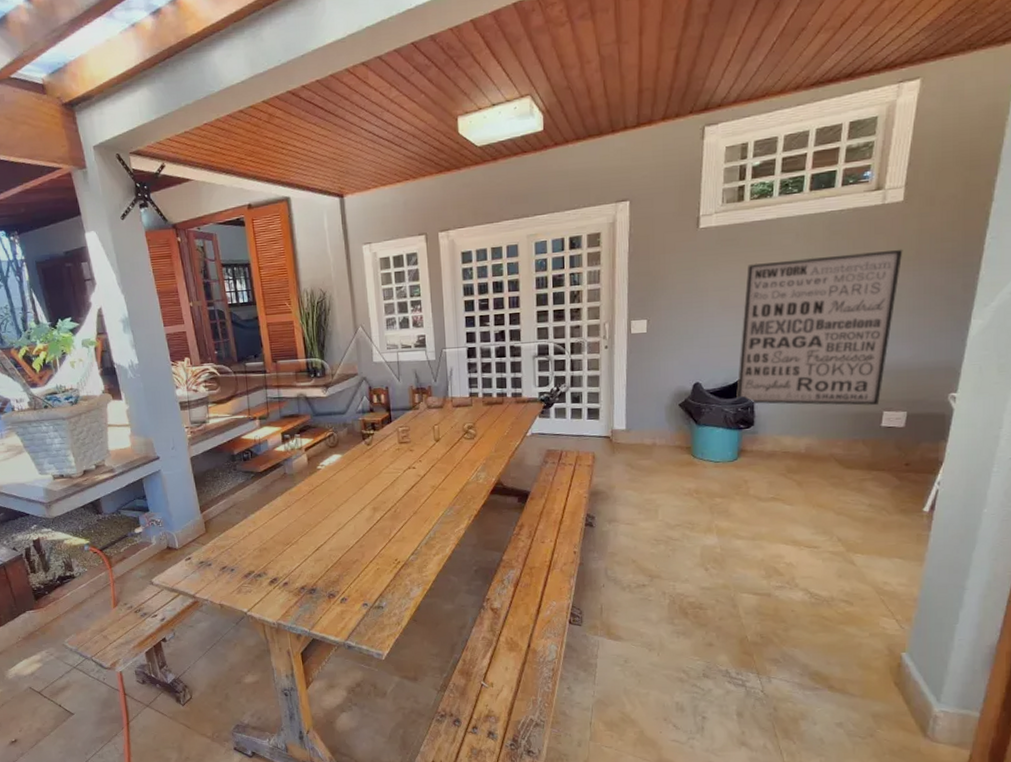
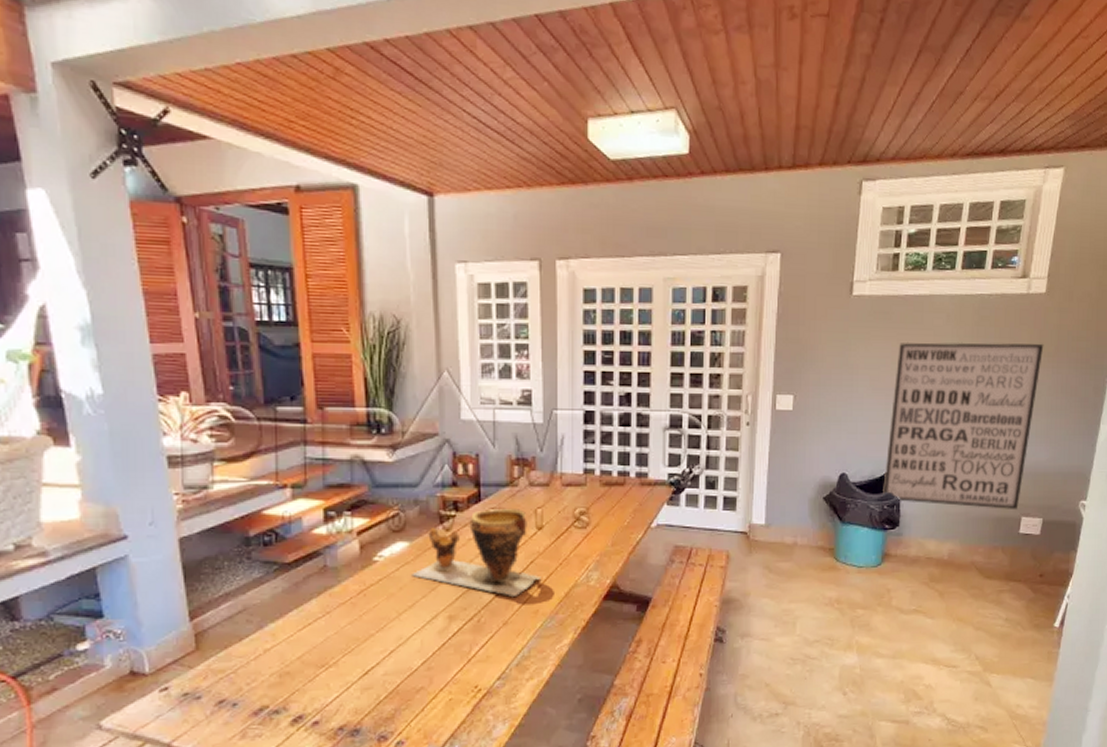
clay pot: none [345,426,441,493] -> present [412,508,542,596]

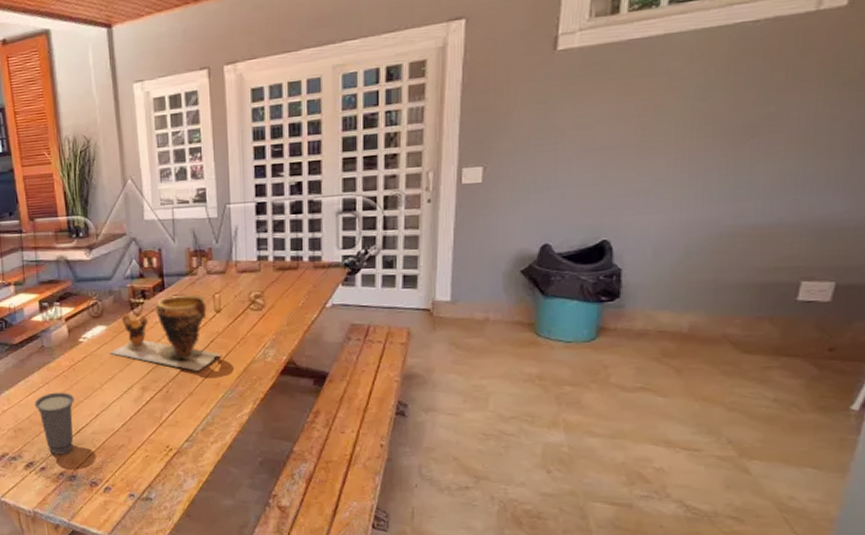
cup: none [309,623,363,705] -> present [34,392,74,455]
wall art: present [883,342,1044,509] -> none [598,69,843,274]

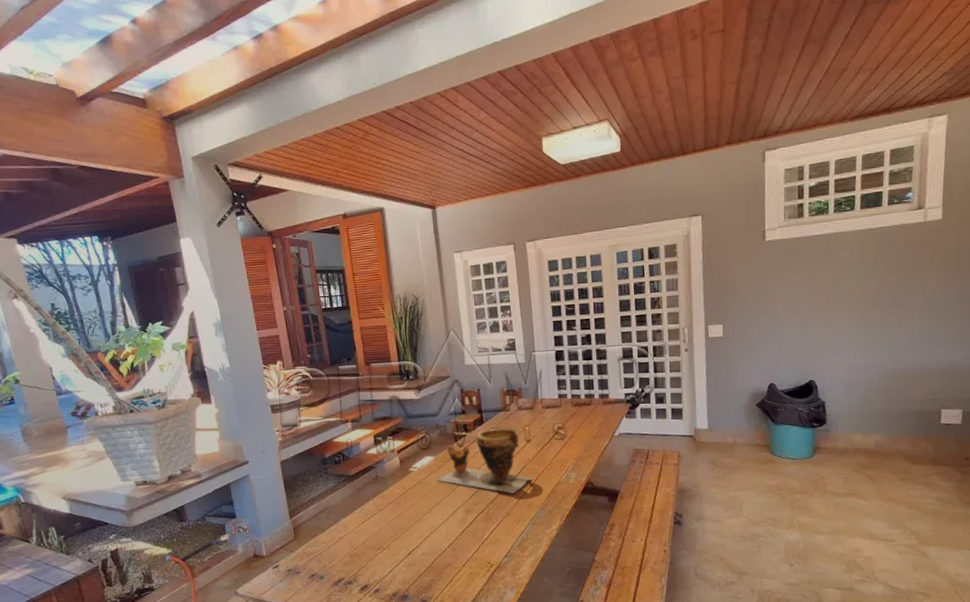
cup: present [34,392,74,455] -> none [369,517,406,577]

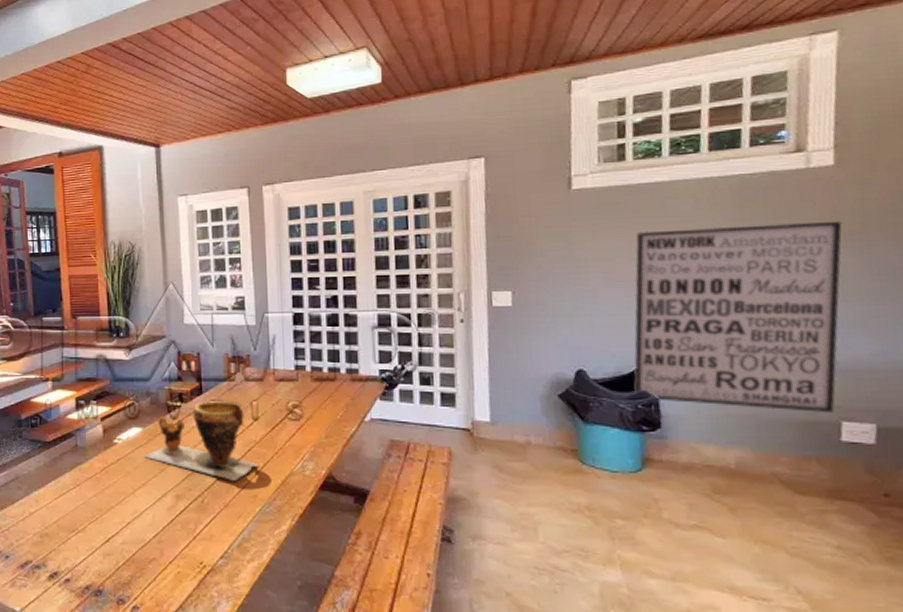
wall art: none [808,261,946,405] -> present [633,220,843,412]

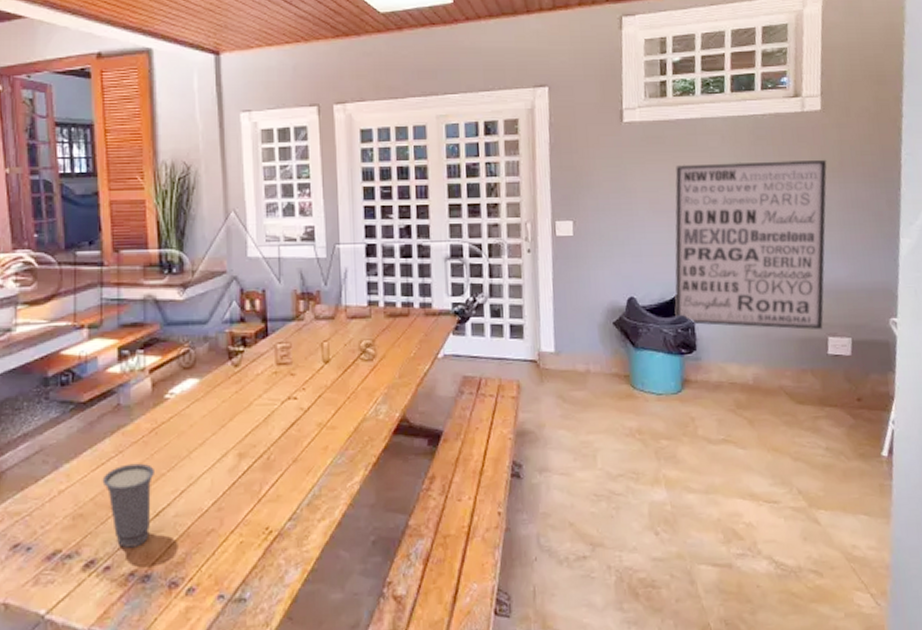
cup: none [63,495,105,566] -> present [102,463,154,548]
clay pot: present [144,400,259,481] -> none [202,342,330,432]

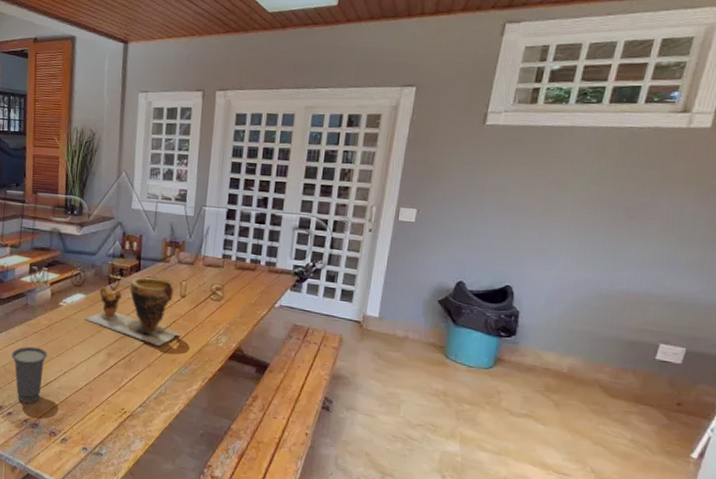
clay pot: none [202,342,330,432] -> present [85,277,181,346]
wall art: present [674,159,827,330] -> none [501,168,704,336]

